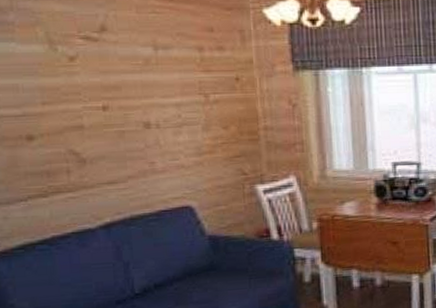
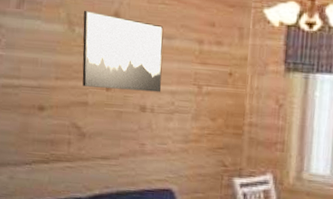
wall art: none [65,26,165,109] -> present [82,10,163,92]

